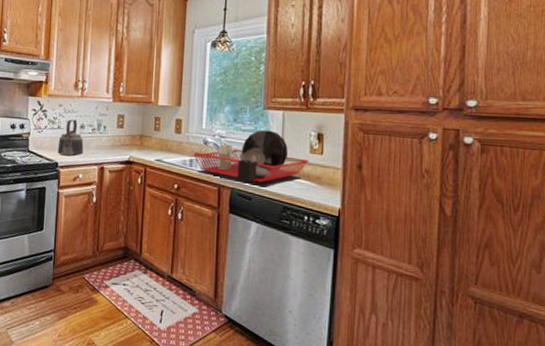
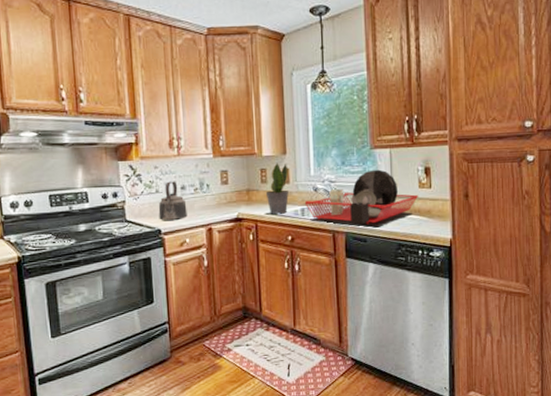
potted plant: none [157,113,181,162] -> present [265,163,289,214]

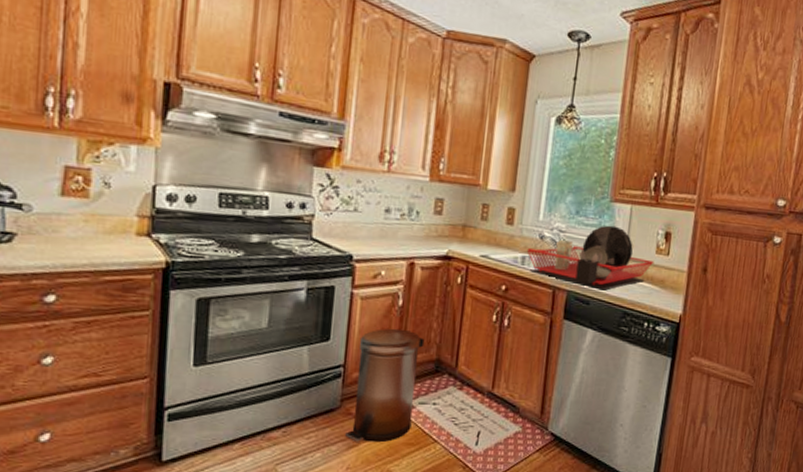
kettle: present [158,181,188,221] -> none [352,200,389,248]
pedal bin: none [177,285,231,386] -> present [345,328,425,443]
potted plant: present [265,163,289,214] -> none [484,200,514,259]

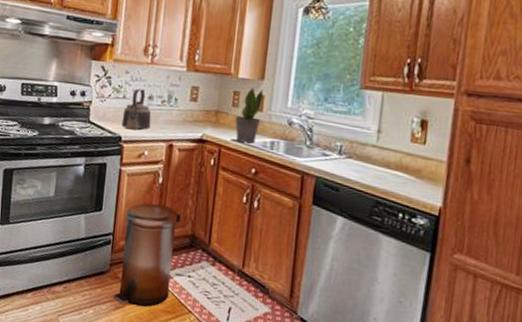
kettle: none [352,200,389,248] -> present [121,88,152,130]
potted plant: none [484,200,514,259] -> present [235,87,263,144]
dish rack: present [526,225,655,291] -> none [275,112,409,179]

